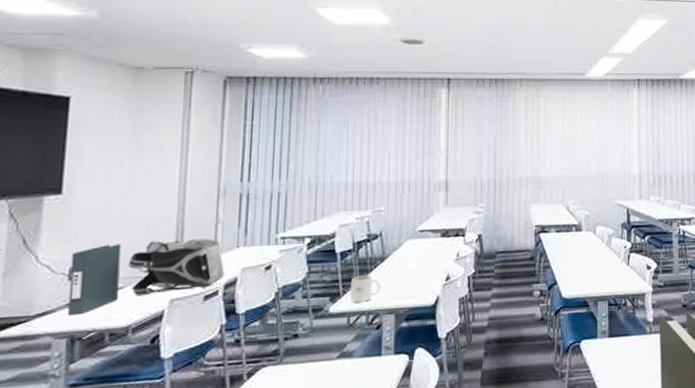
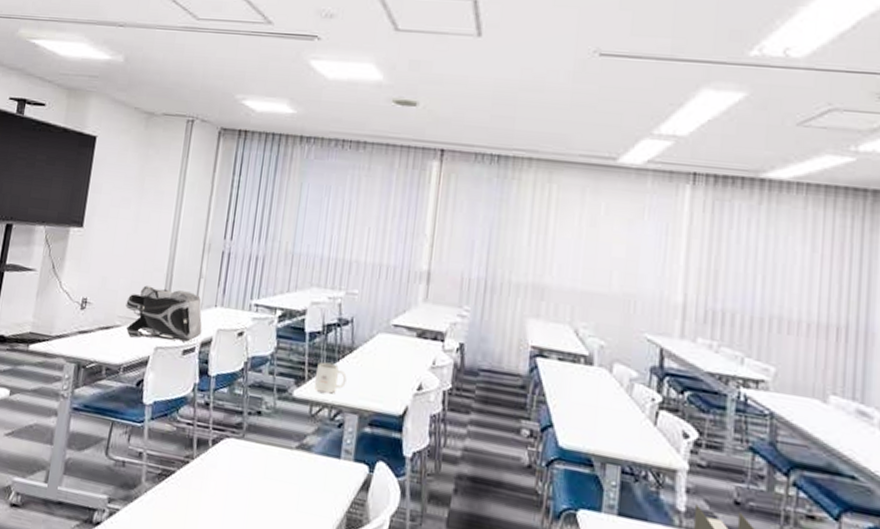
binder: present [67,244,121,316] -> none [77,281,122,344]

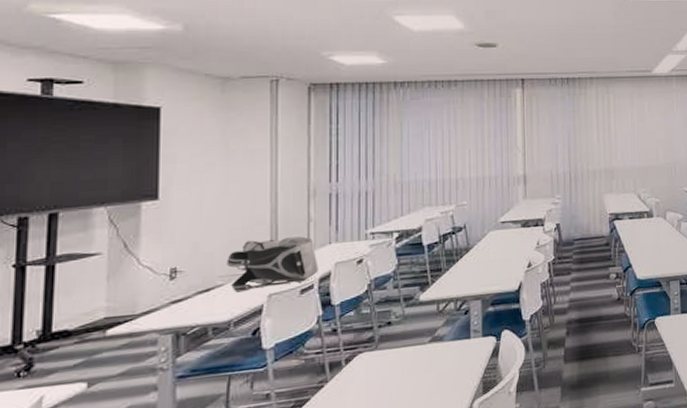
mug: present [314,362,347,394] -> none [438,264,467,291]

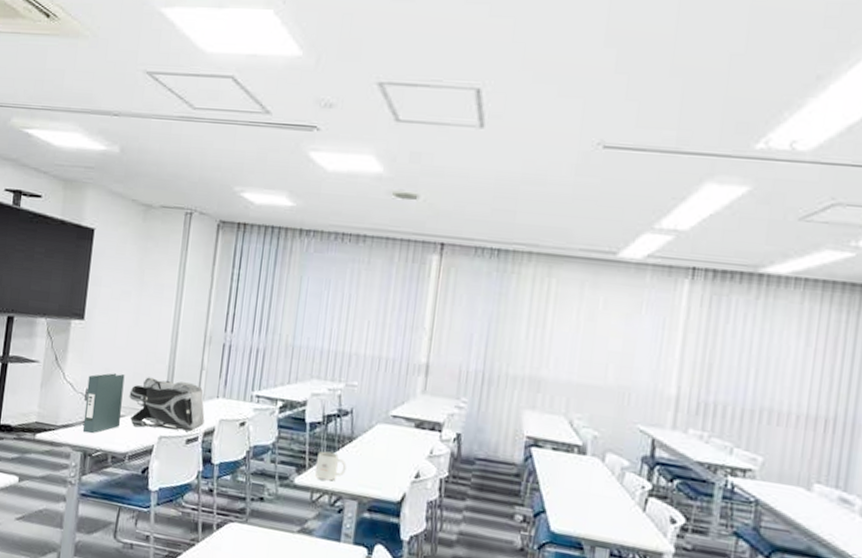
binder: none [171,244,220,313] -> present [82,373,125,433]
mug: none [438,264,467,291] -> present [314,451,347,481]

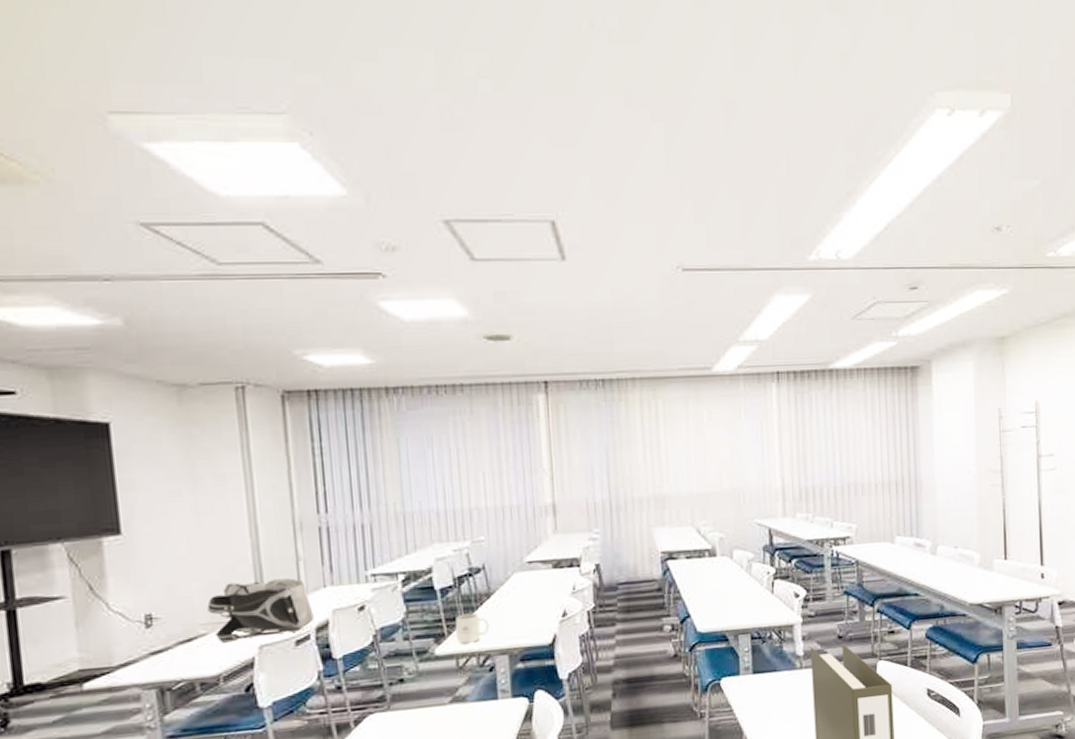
binder: present [82,373,125,433] -> none [144,587,204,666]

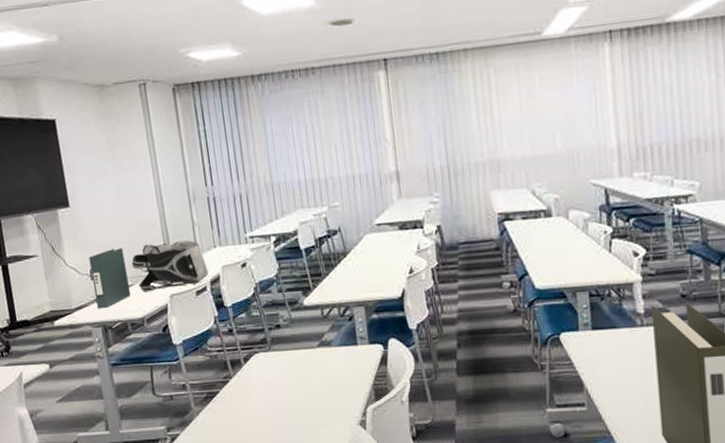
binder: none [144,587,204,666] -> present [88,248,131,309]
mug: present [454,613,490,644] -> none [318,269,347,296]

